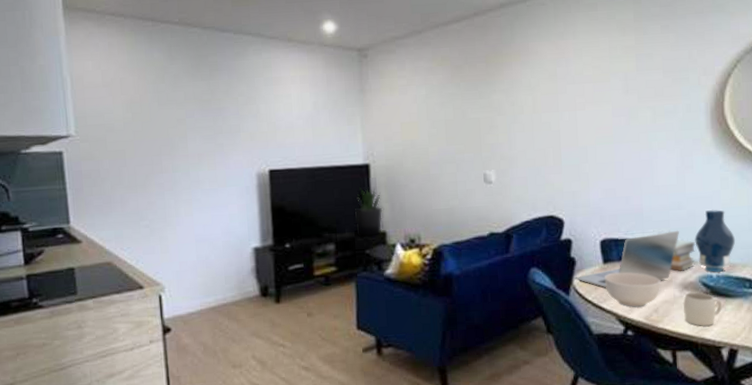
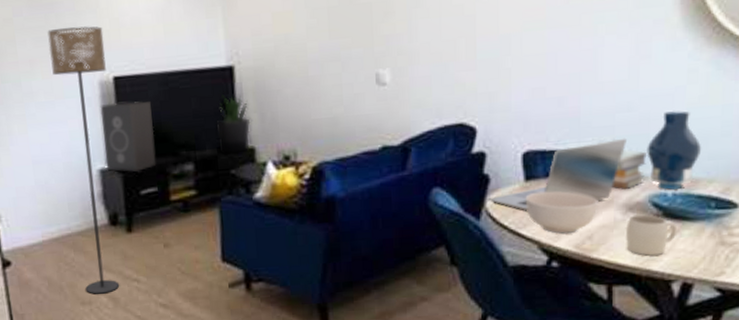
floor lamp: none [215,128,268,358] -> present [47,26,120,294]
speaker: none [256,190,303,250] -> present [100,101,157,172]

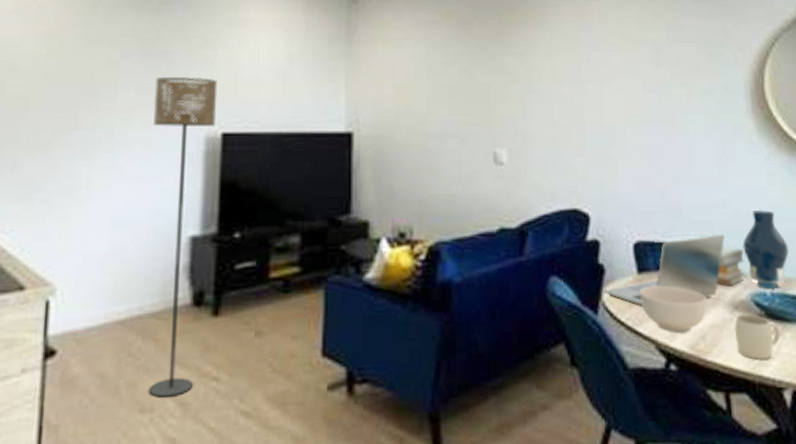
speaker: present [100,101,157,172] -> none [199,161,261,241]
planter: present [217,95,251,154] -> none [330,162,366,227]

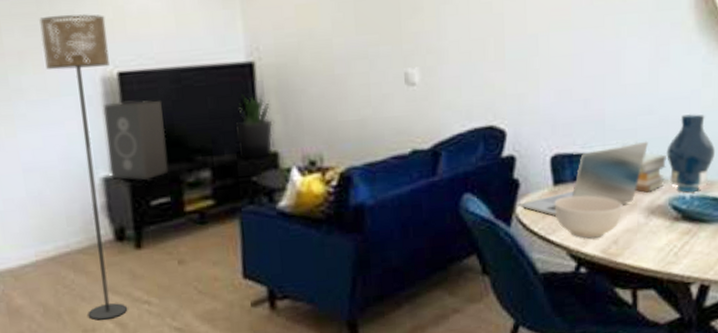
speaker: none [199,161,261,241] -> present [103,100,169,180]
planter: none [330,162,366,227] -> present [236,94,273,160]
mug: present [734,313,780,360] -> none [648,216,694,259]

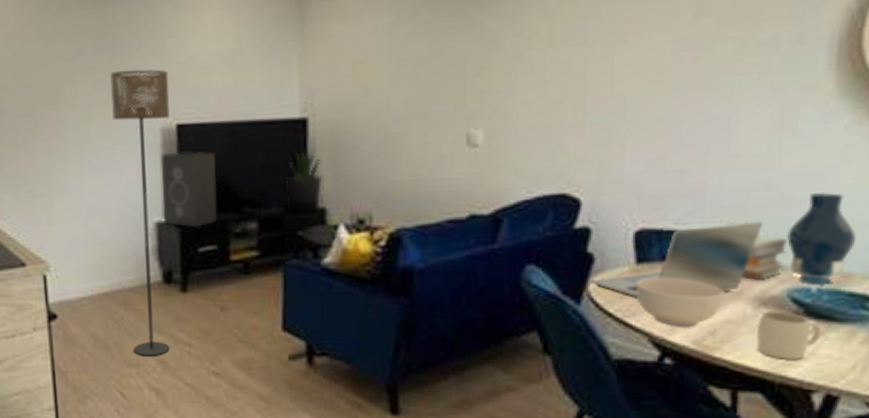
mug: none [648,216,694,259] -> present [756,309,821,360]

